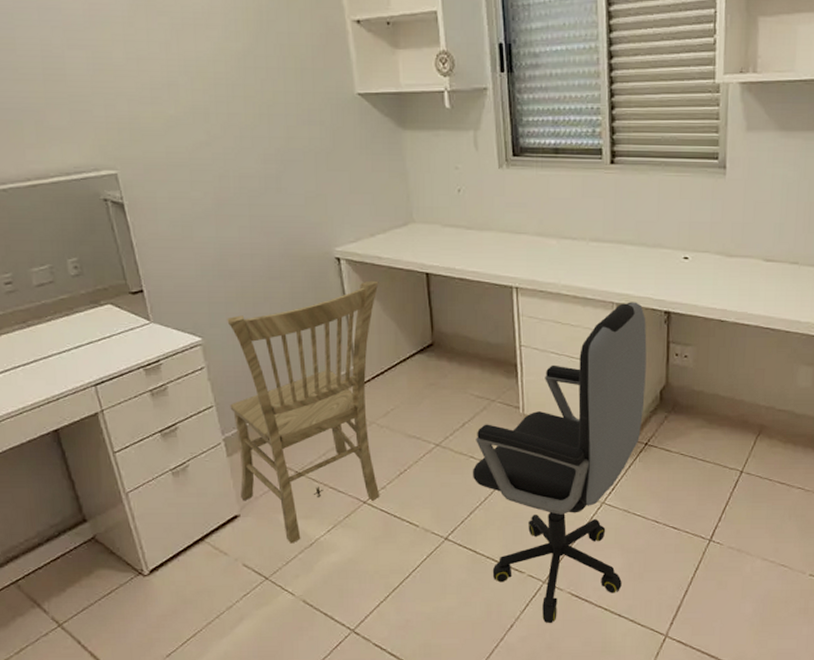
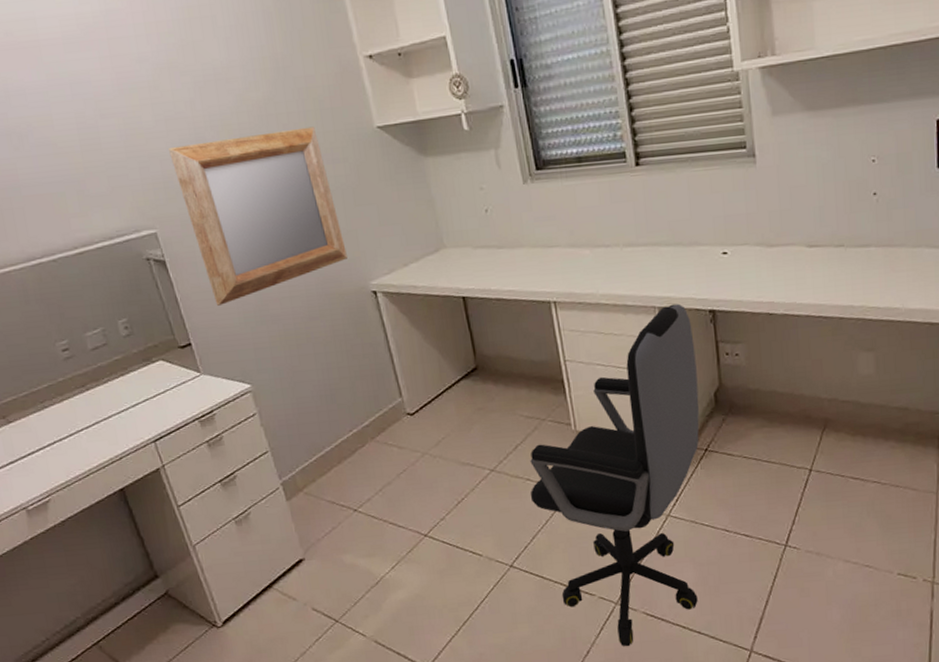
mirror: none [138,85,314,255] -> present [169,126,347,306]
dining chair: present [227,280,380,544] -> none [273,310,440,584]

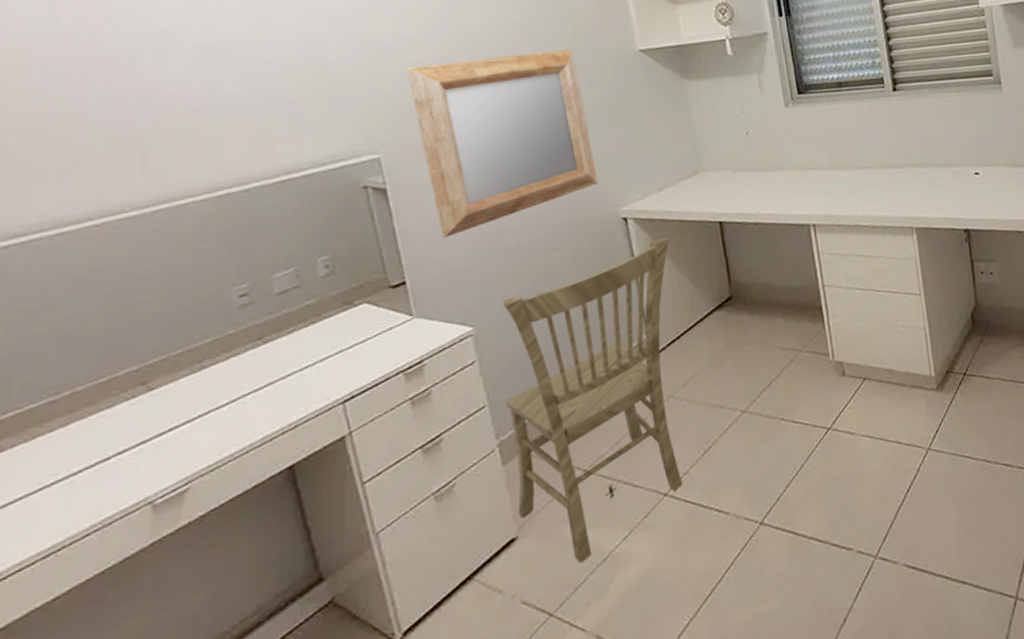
dining chair: none [273,310,440,584] -> present [502,237,683,564]
office chair: present [530,303,700,647] -> none [784,223,961,609]

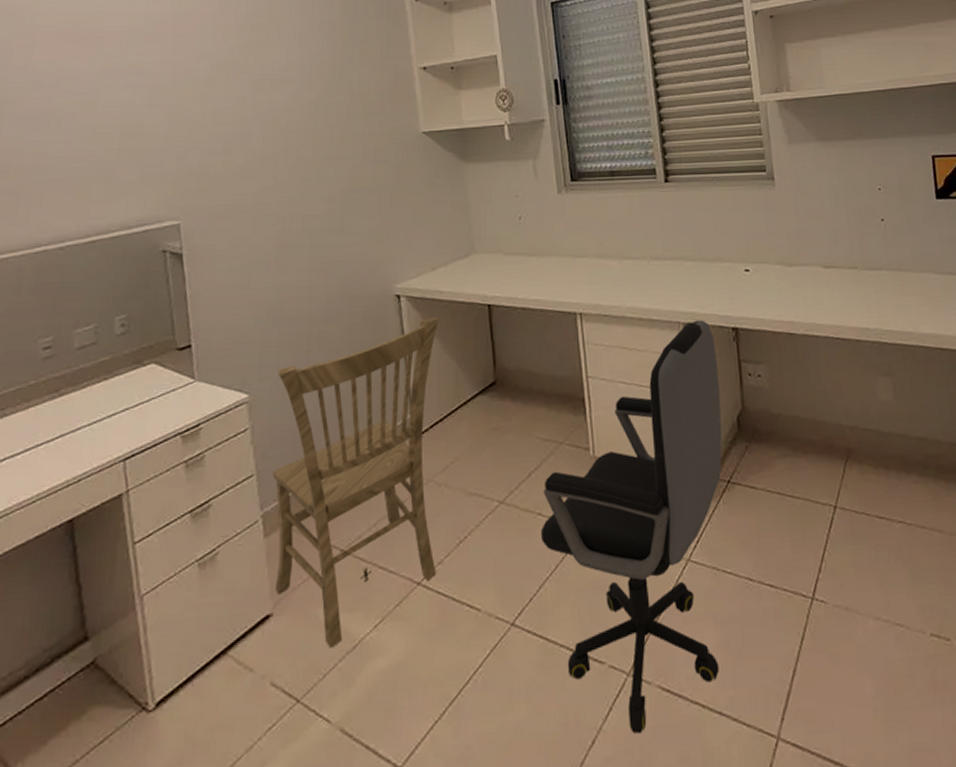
mirror: present [407,48,598,238] -> none [211,128,375,304]
office chair: none [784,223,961,609] -> present [540,320,722,735]

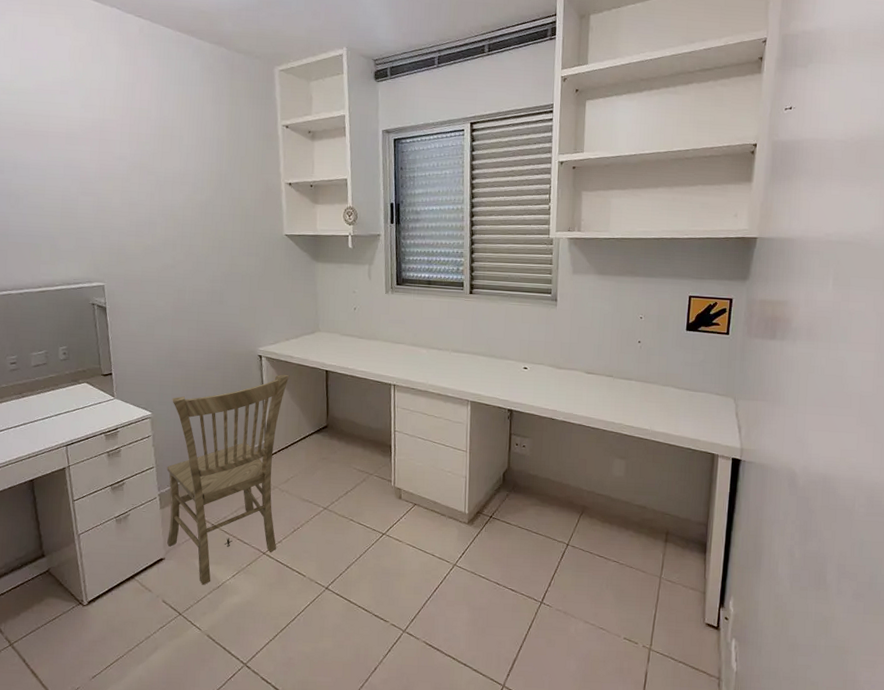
office chair: present [540,320,722,735] -> none [351,400,494,669]

